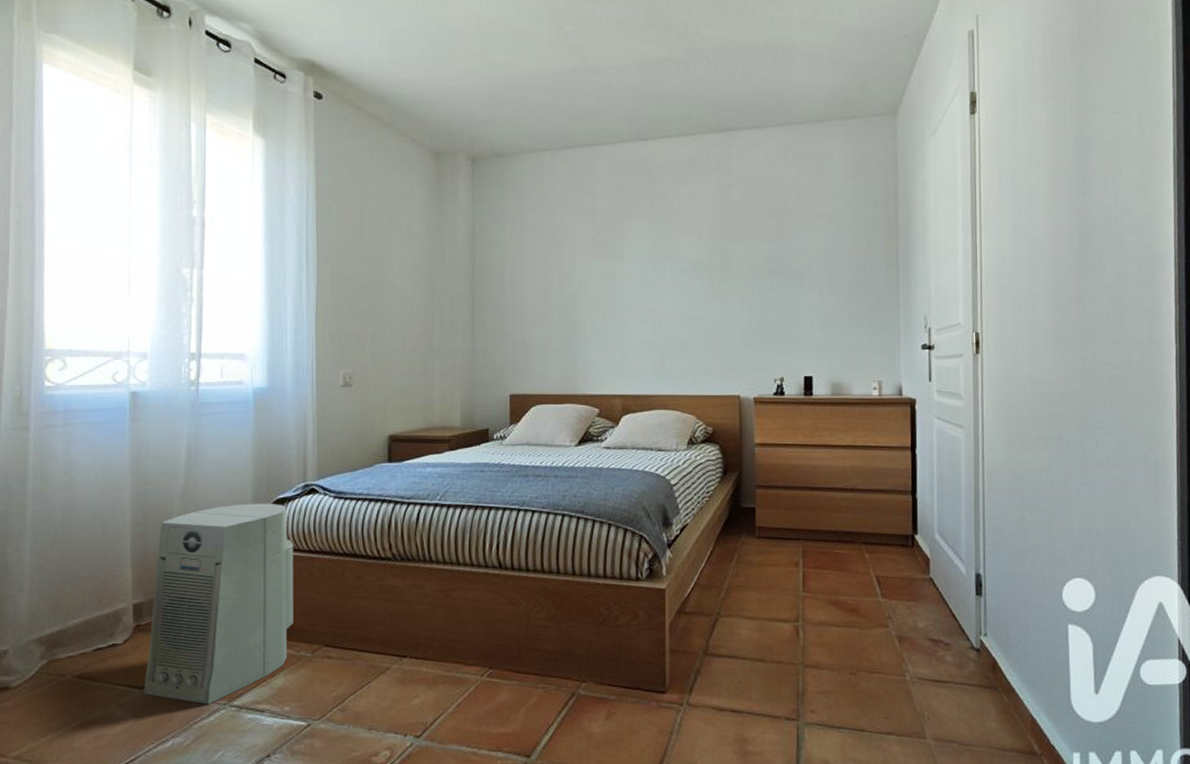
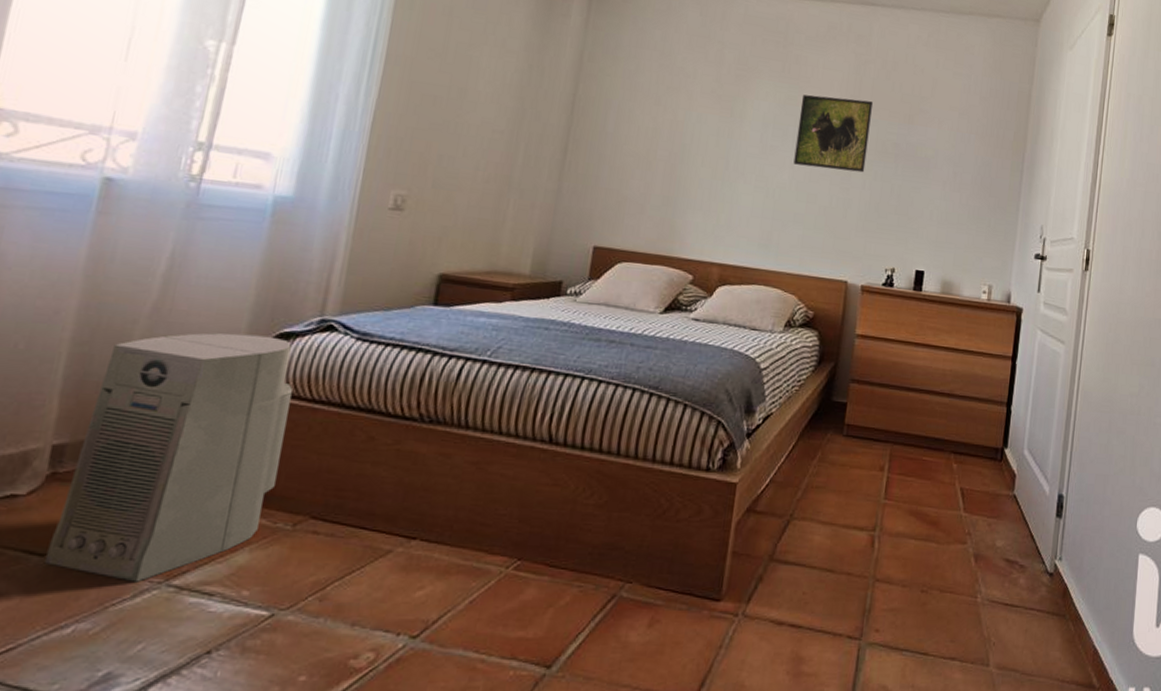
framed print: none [673,223,742,294] -> present [793,94,874,173]

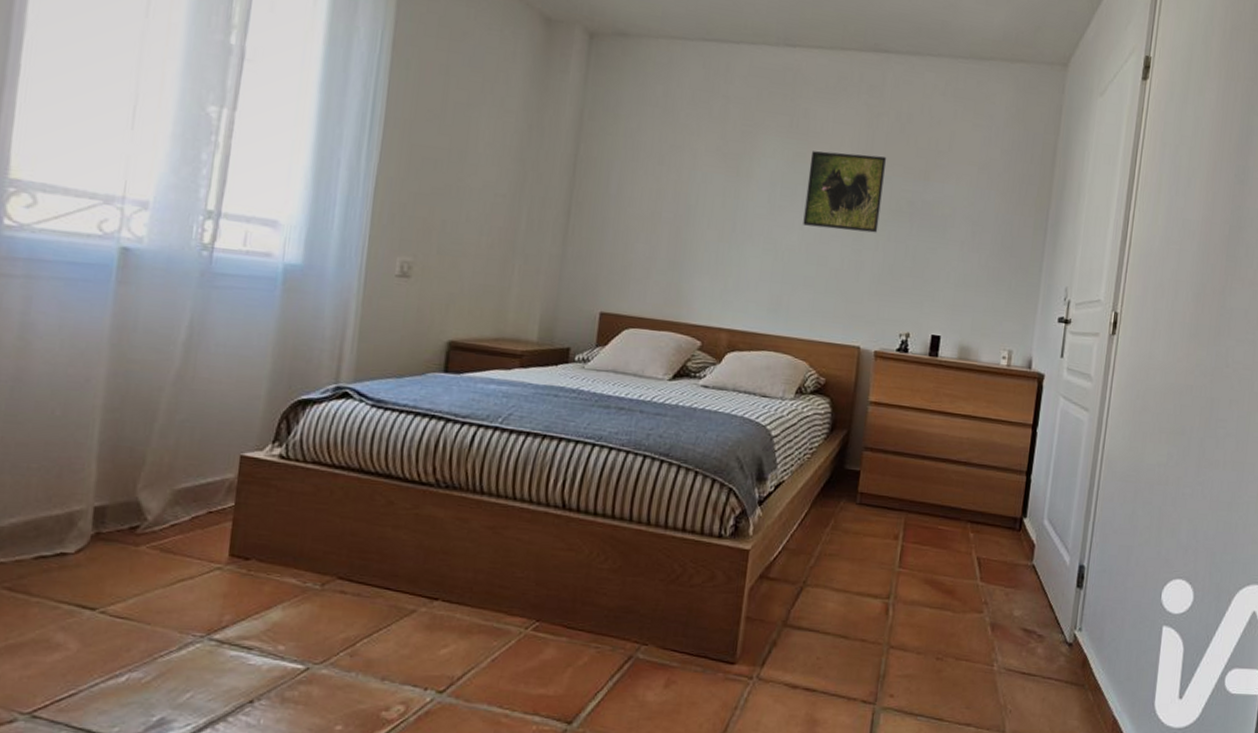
air purifier: present [45,333,293,582] -> none [97,400,313,636]

